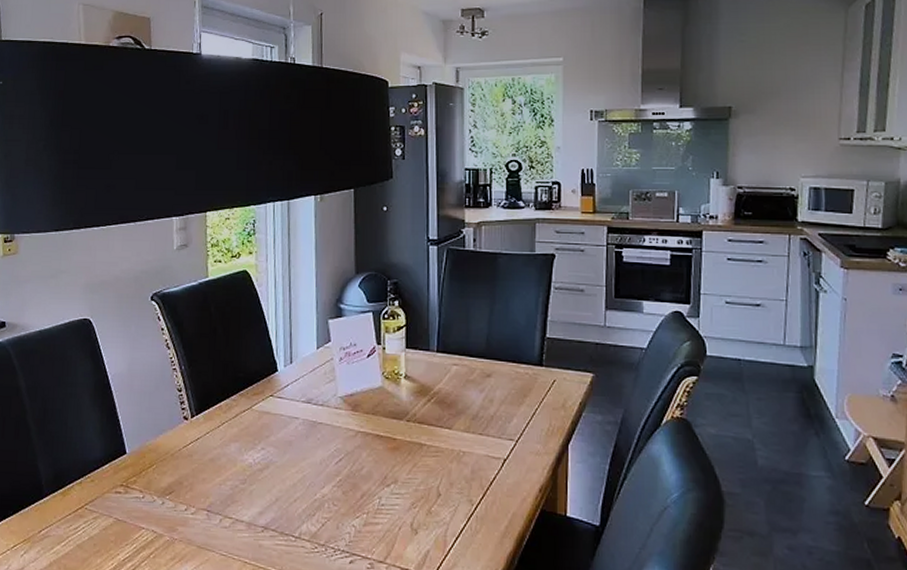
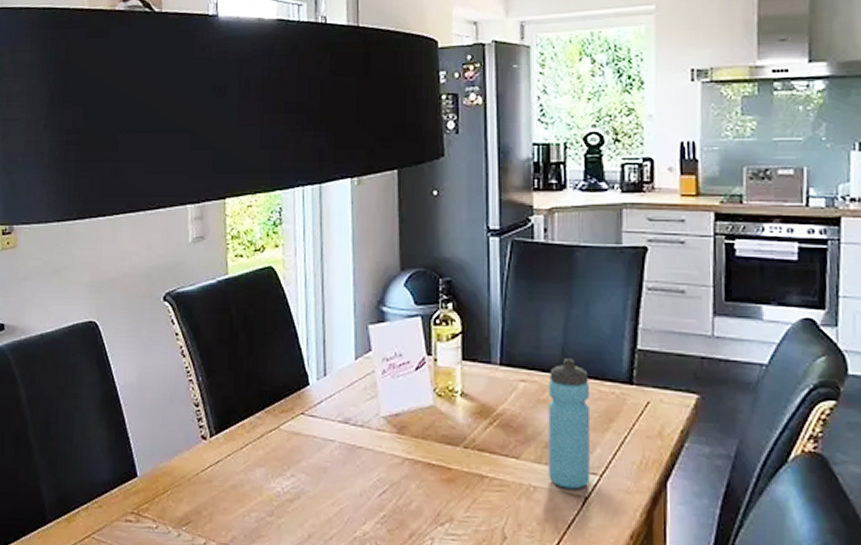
water bottle: none [475,345,509,453] -> present [548,358,591,489]

